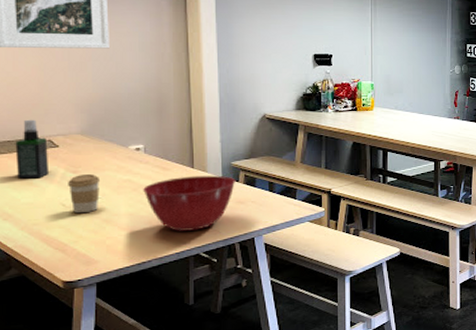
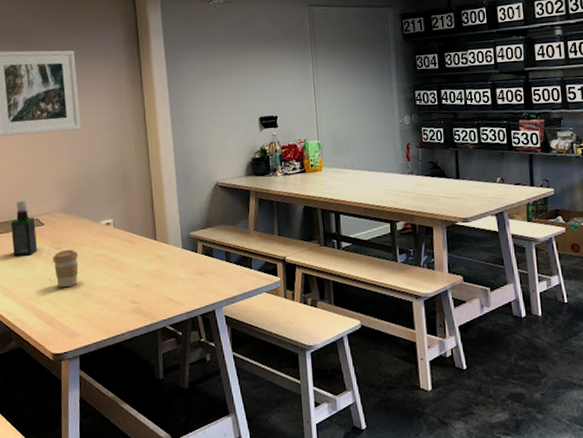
mixing bowl: present [143,175,236,231] -> none [114,246,195,304]

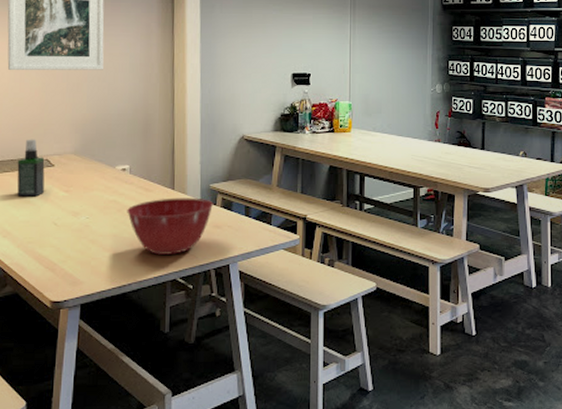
coffee cup: present [53,250,79,288] -> none [60,194,89,233]
mixing bowl: none [114,246,195,304] -> present [127,197,214,255]

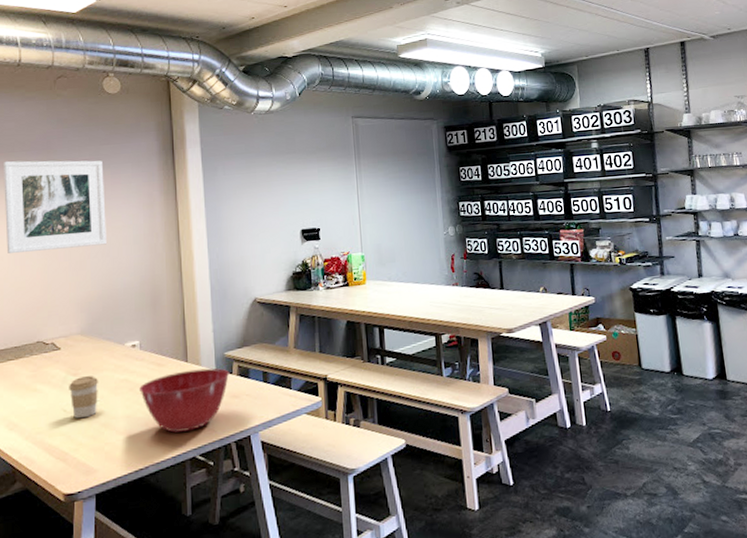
spray bottle: present [17,139,45,197] -> none [21,322,52,386]
coffee cup: none [60,194,89,233] -> present [69,376,99,419]

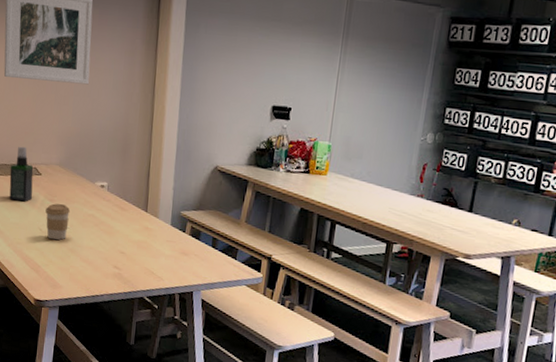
spray bottle: none [21,322,52,386] -> present [9,146,34,202]
mixing bowl: present [139,368,230,433] -> none [103,219,183,274]

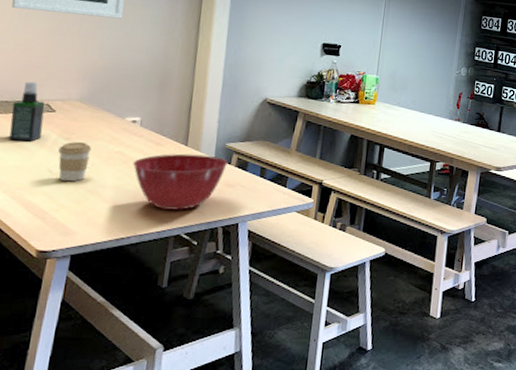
mixing bowl: none [103,219,183,274] -> present [133,153,229,210]

